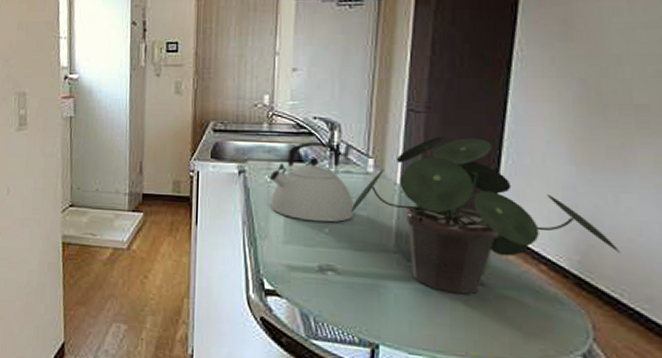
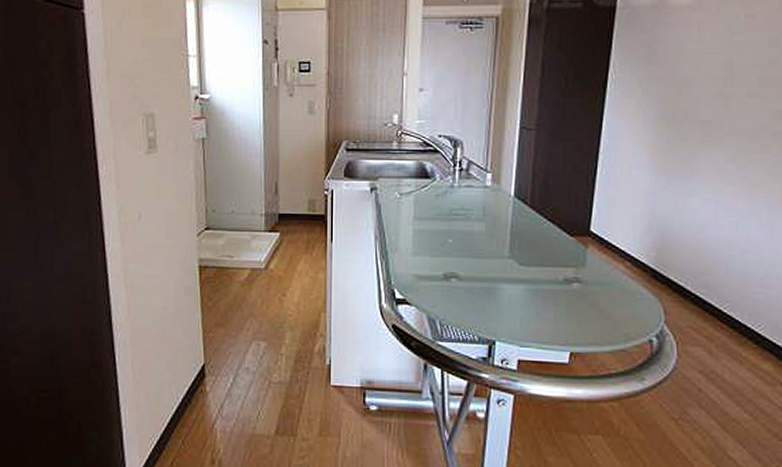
kettle: present [269,141,355,223] -> none [399,158,476,234]
potted plant: present [350,136,621,295] -> none [471,151,687,291]

